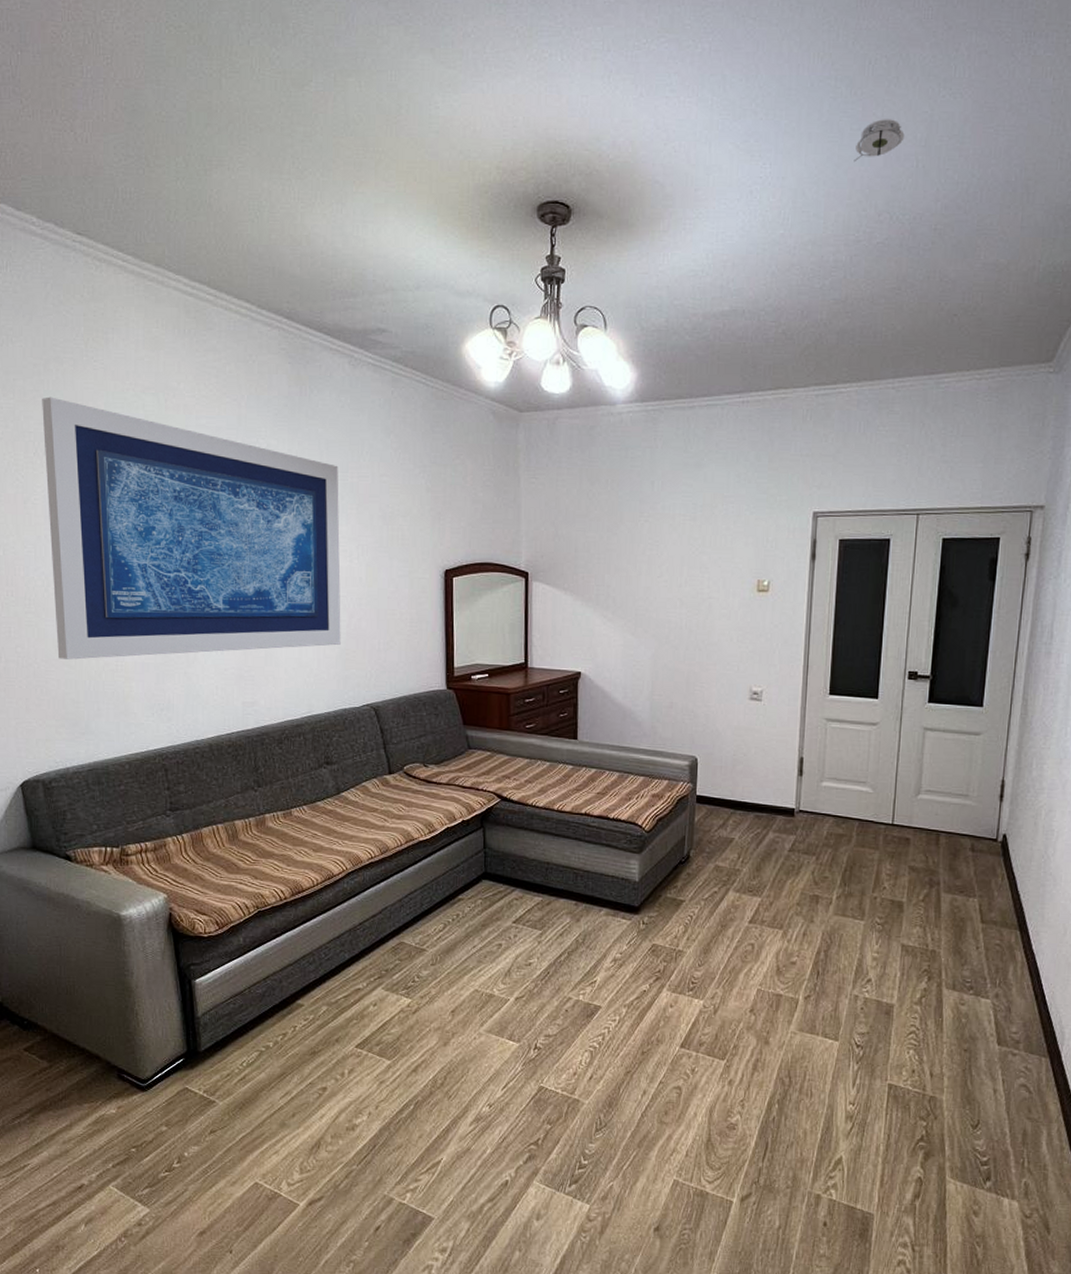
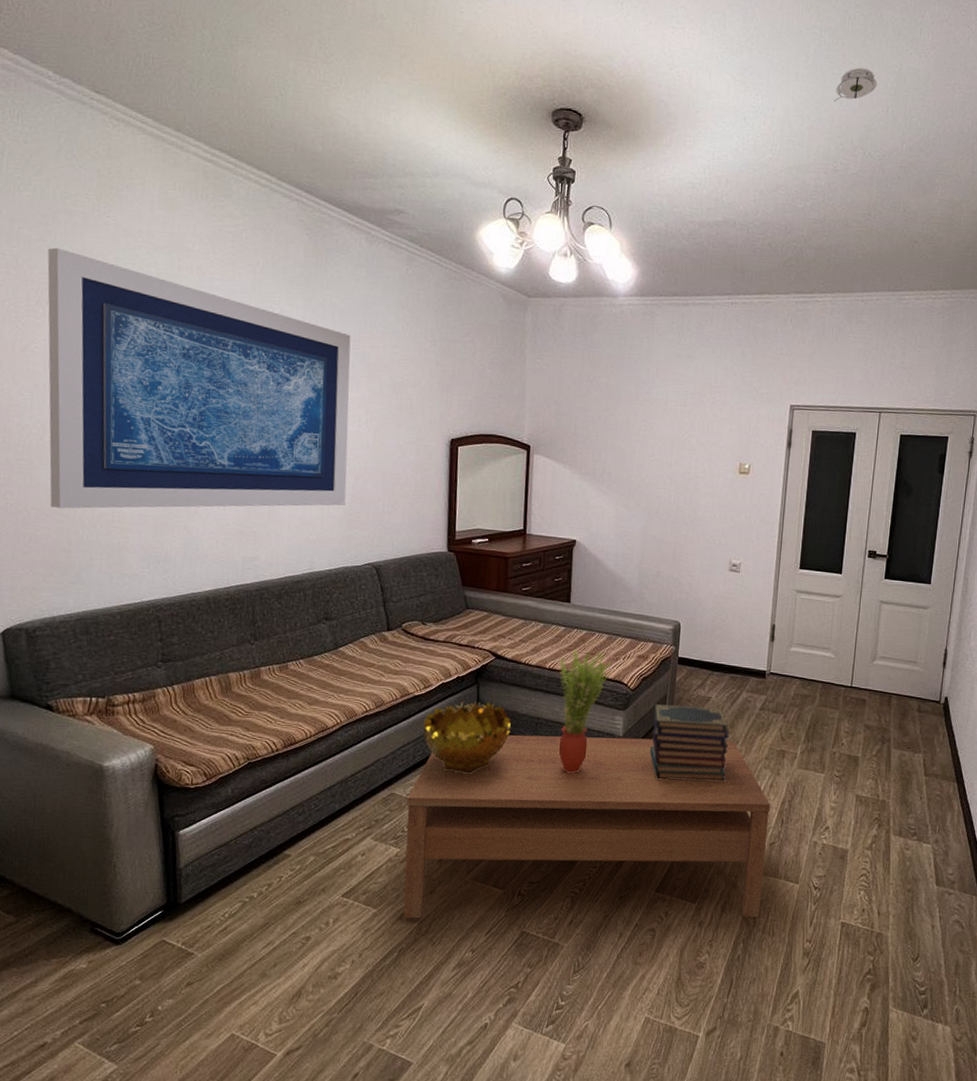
coffee table: none [417,880,804,1077] -> present [403,734,770,919]
decorative bowl: none [430,846,520,923] -> present [423,701,511,775]
potted plant: none [568,788,624,921] -> present [558,649,611,773]
book stack: none [669,847,756,930] -> present [650,704,730,781]

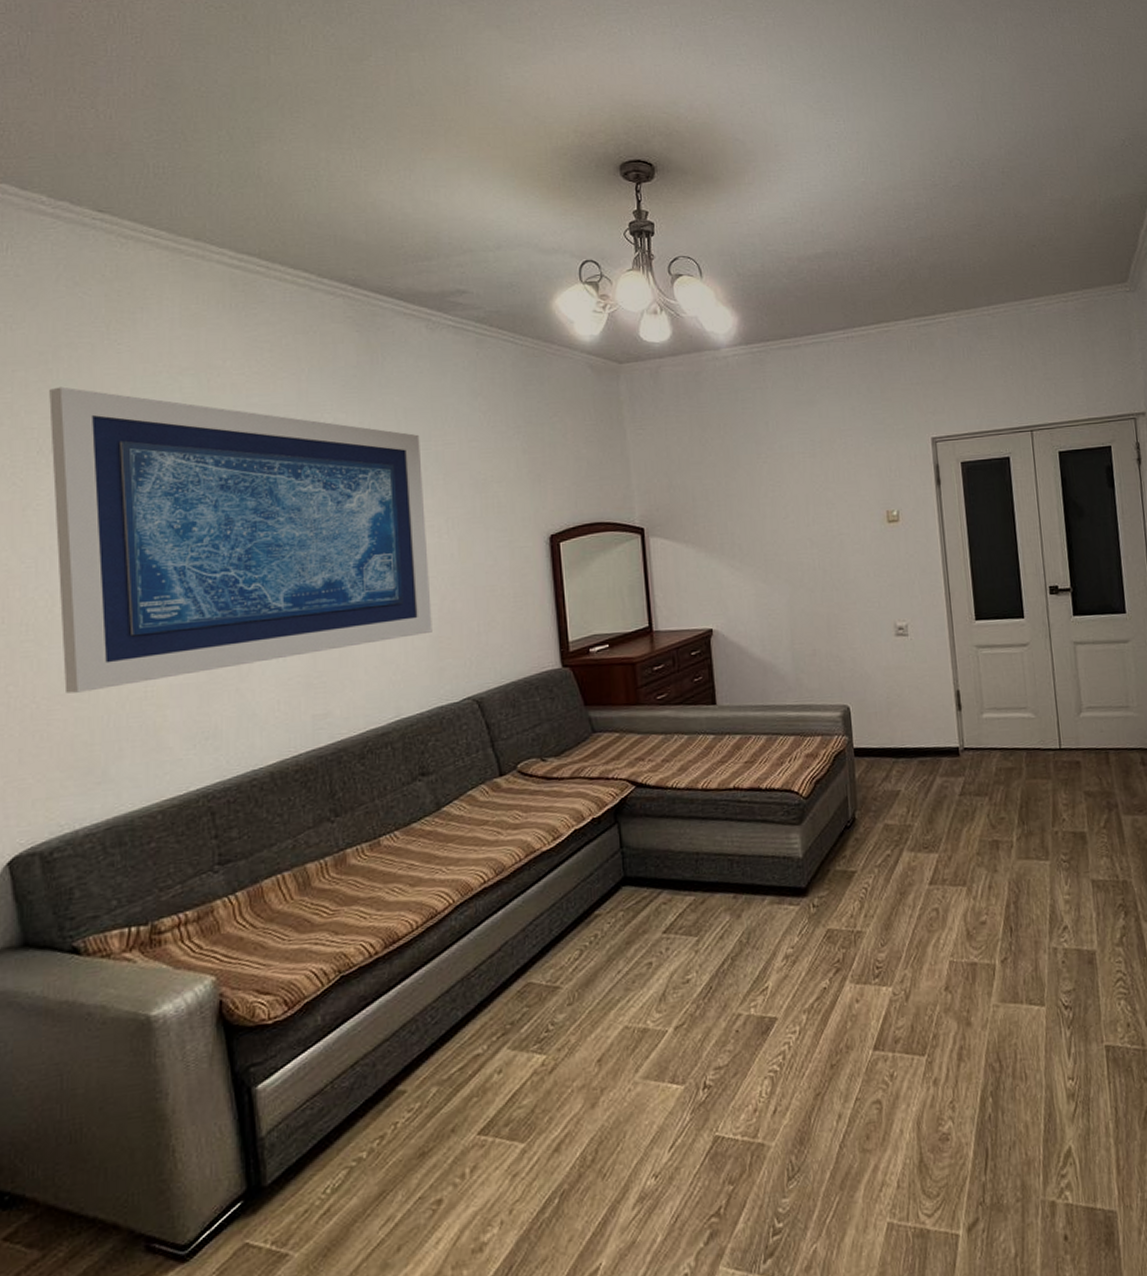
coffee table: present [403,734,770,919] -> none [548,839,1005,1149]
decorative bowl: present [423,701,511,775] -> none [557,843,666,942]
potted plant: present [558,649,611,773] -> none [714,757,777,916]
book stack: present [650,704,730,781] -> none [834,801,935,904]
smoke detector: present [834,67,878,102] -> none [920,80,963,117]

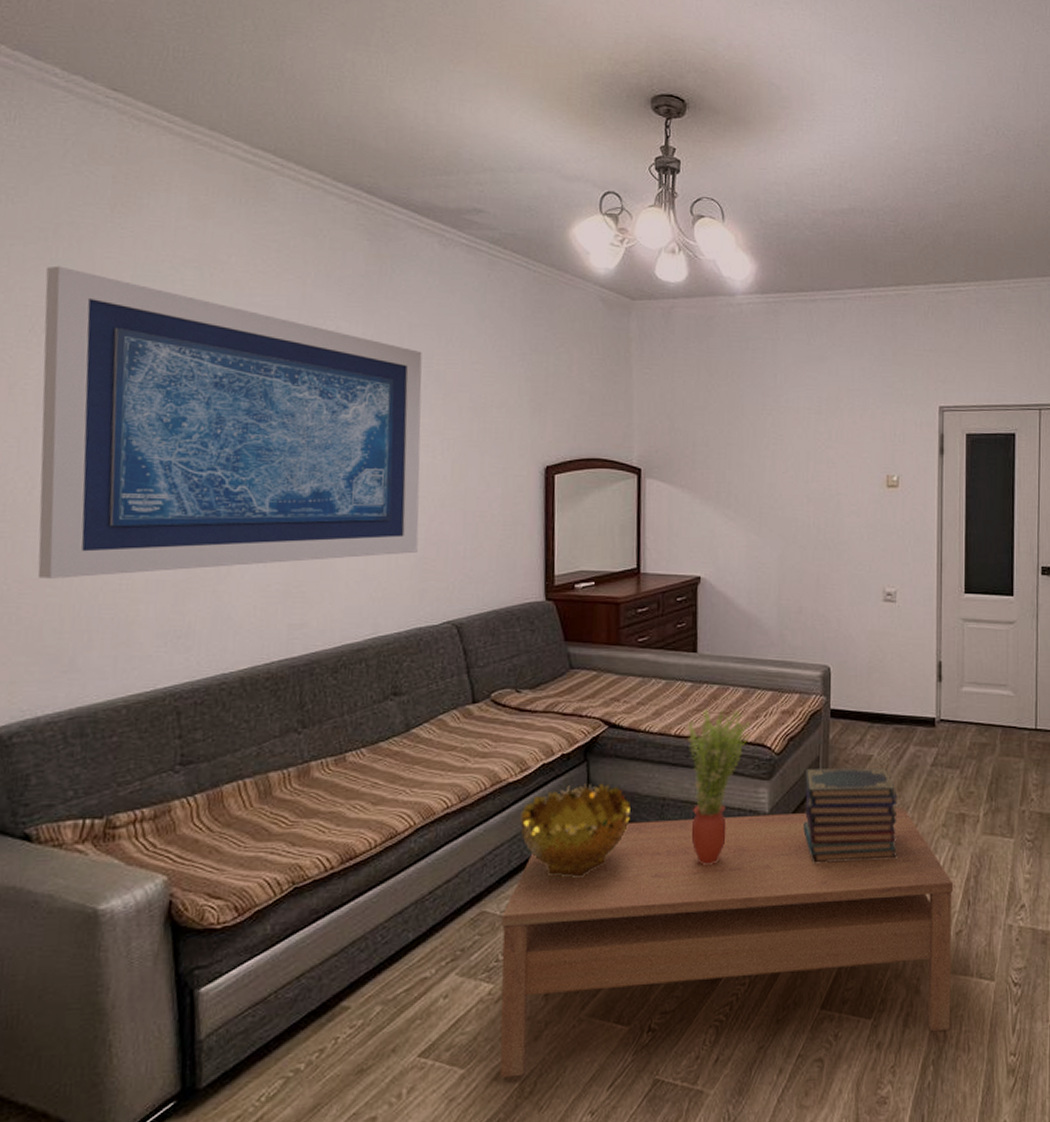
coffee table: none [548,839,1005,1149] -> present [500,807,952,1078]
decorative bowl: none [557,843,666,942] -> present [520,783,630,879]
potted plant: none [714,757,777,916] -> present [687,708,751,865]
book stack: none [834,801,935,904] -> present [803,767,898,863]

